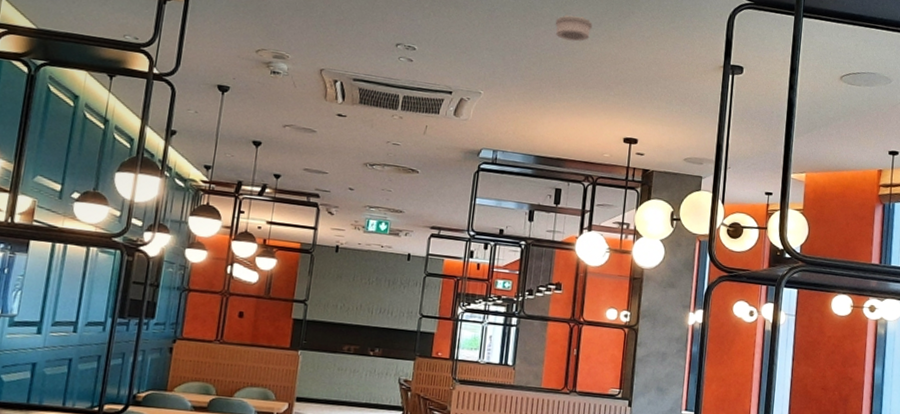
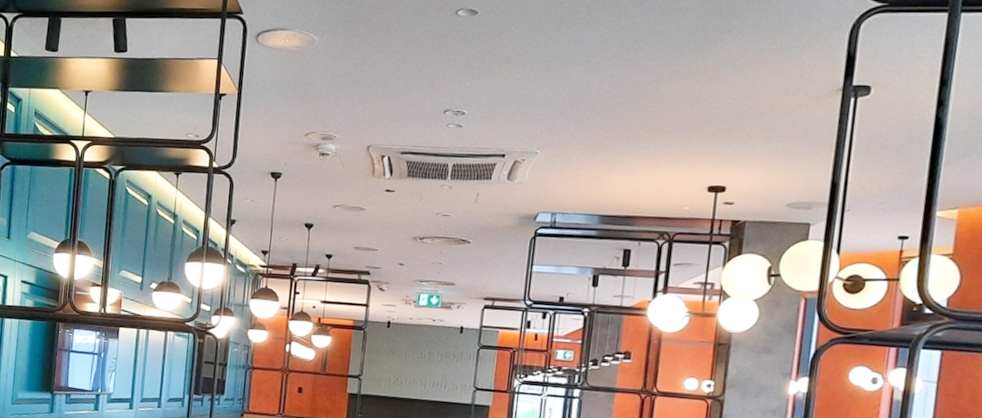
smoke detector: present [555,15,593,42] -> none [623,52,669,83]

